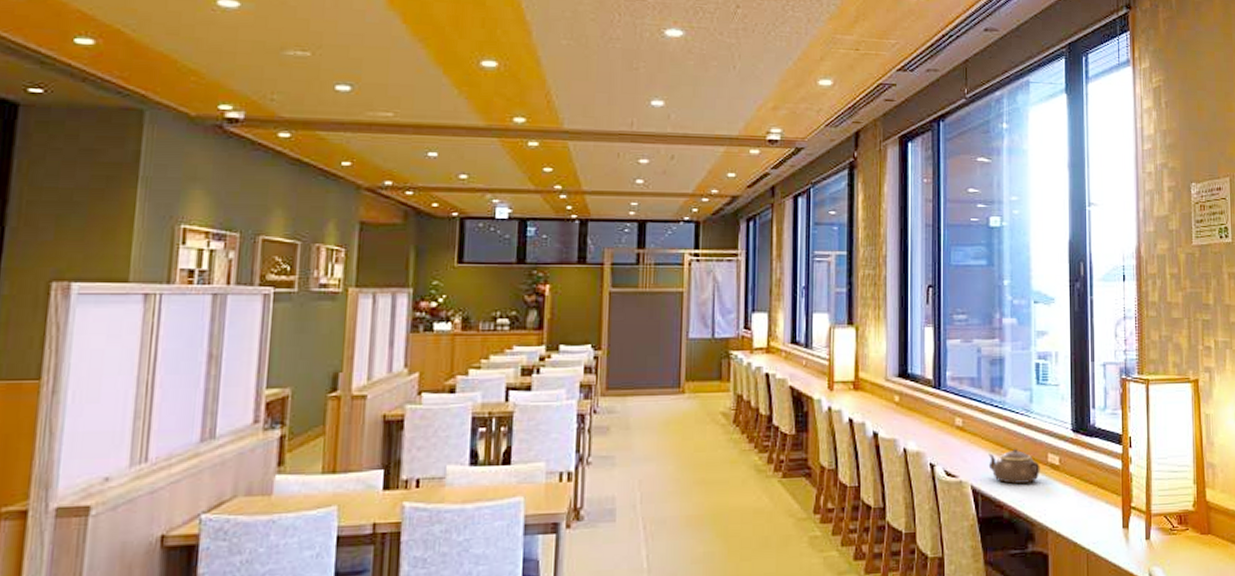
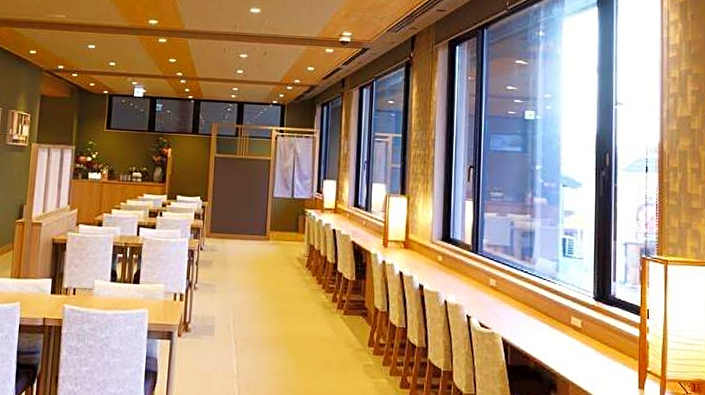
teapot: present [988,449,1040,484] -> none [517,310,564,340]

